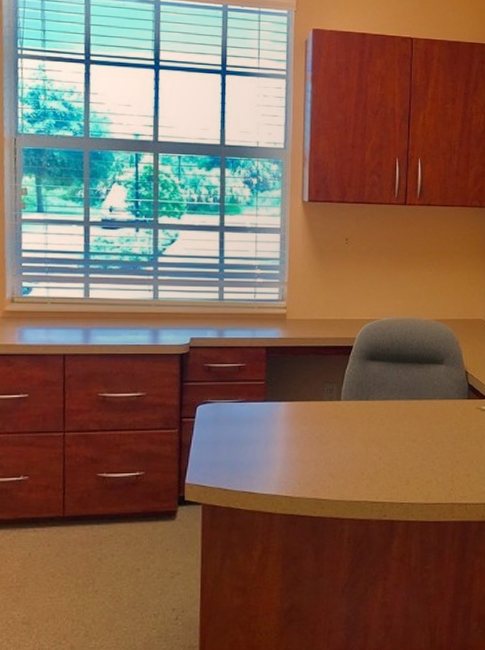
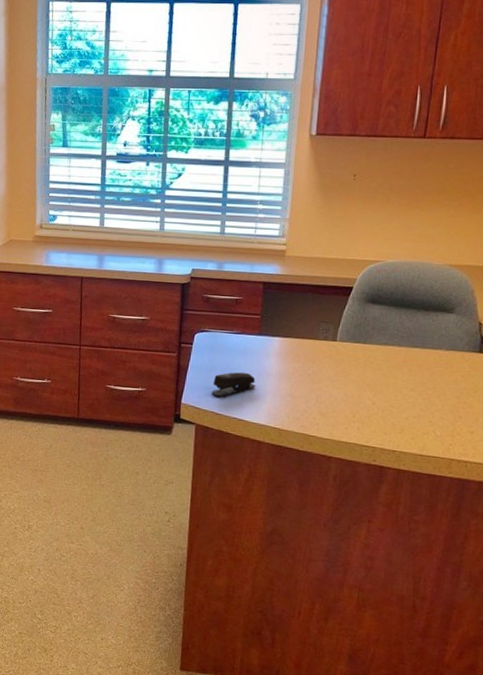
stapler: none [217,441,265,471] -> present [211,372,256,397]

